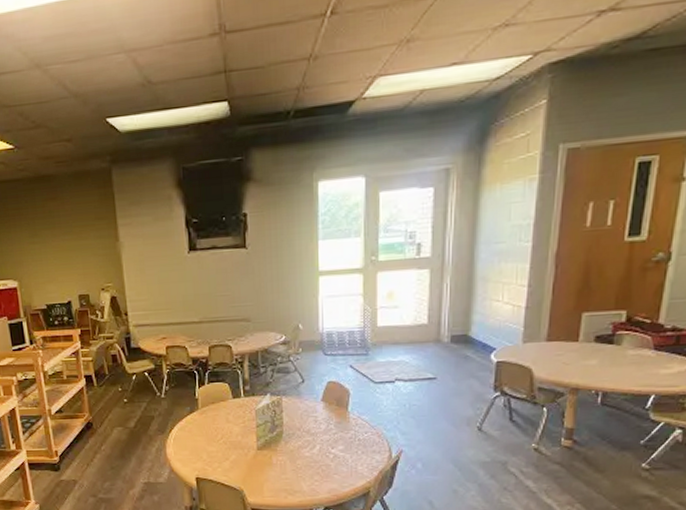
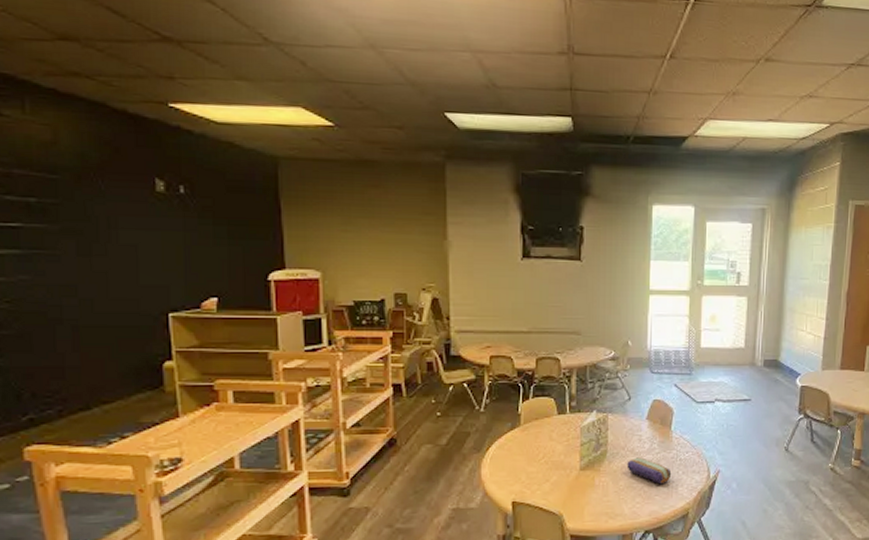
pencil case: none [303,438,350,464] -> present [626,457,672,485]

